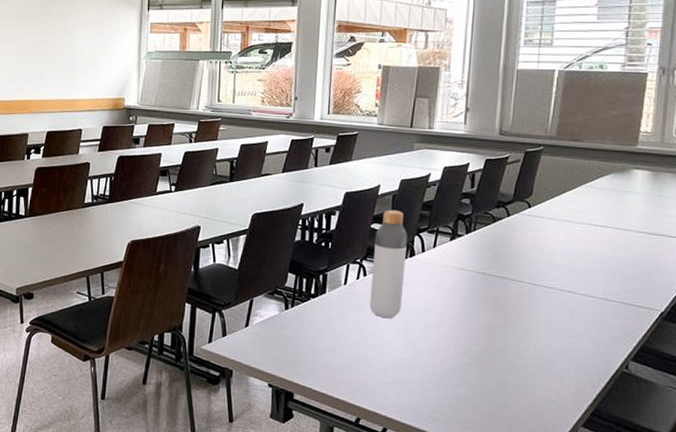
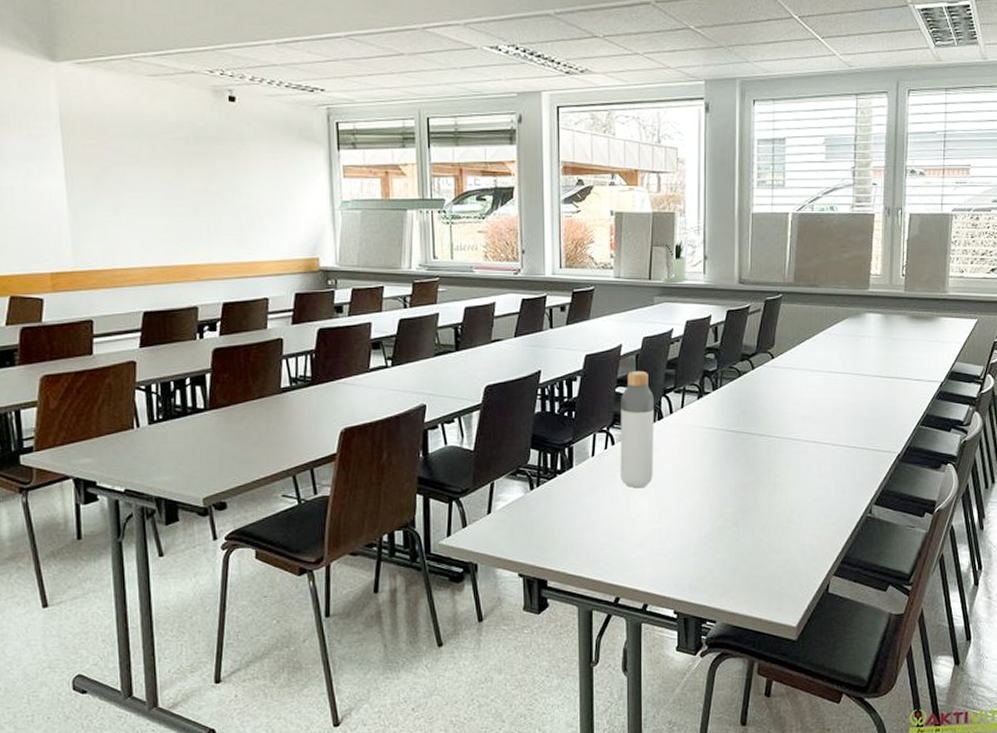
planter: none [422,92,449,132] -> present [661,240,689,284]

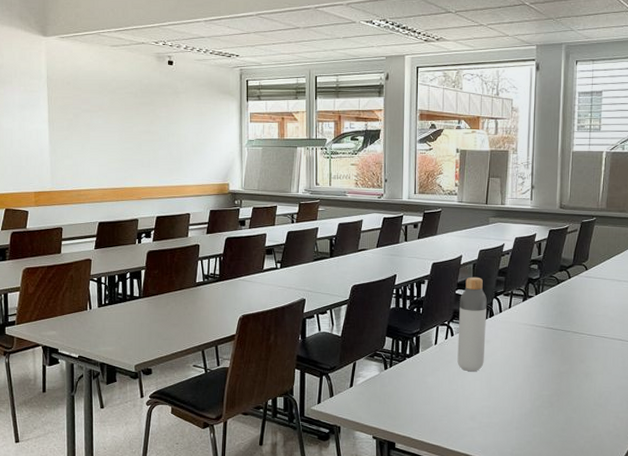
planter: present [661,240,689,284] -> none [496,173,518,208]

